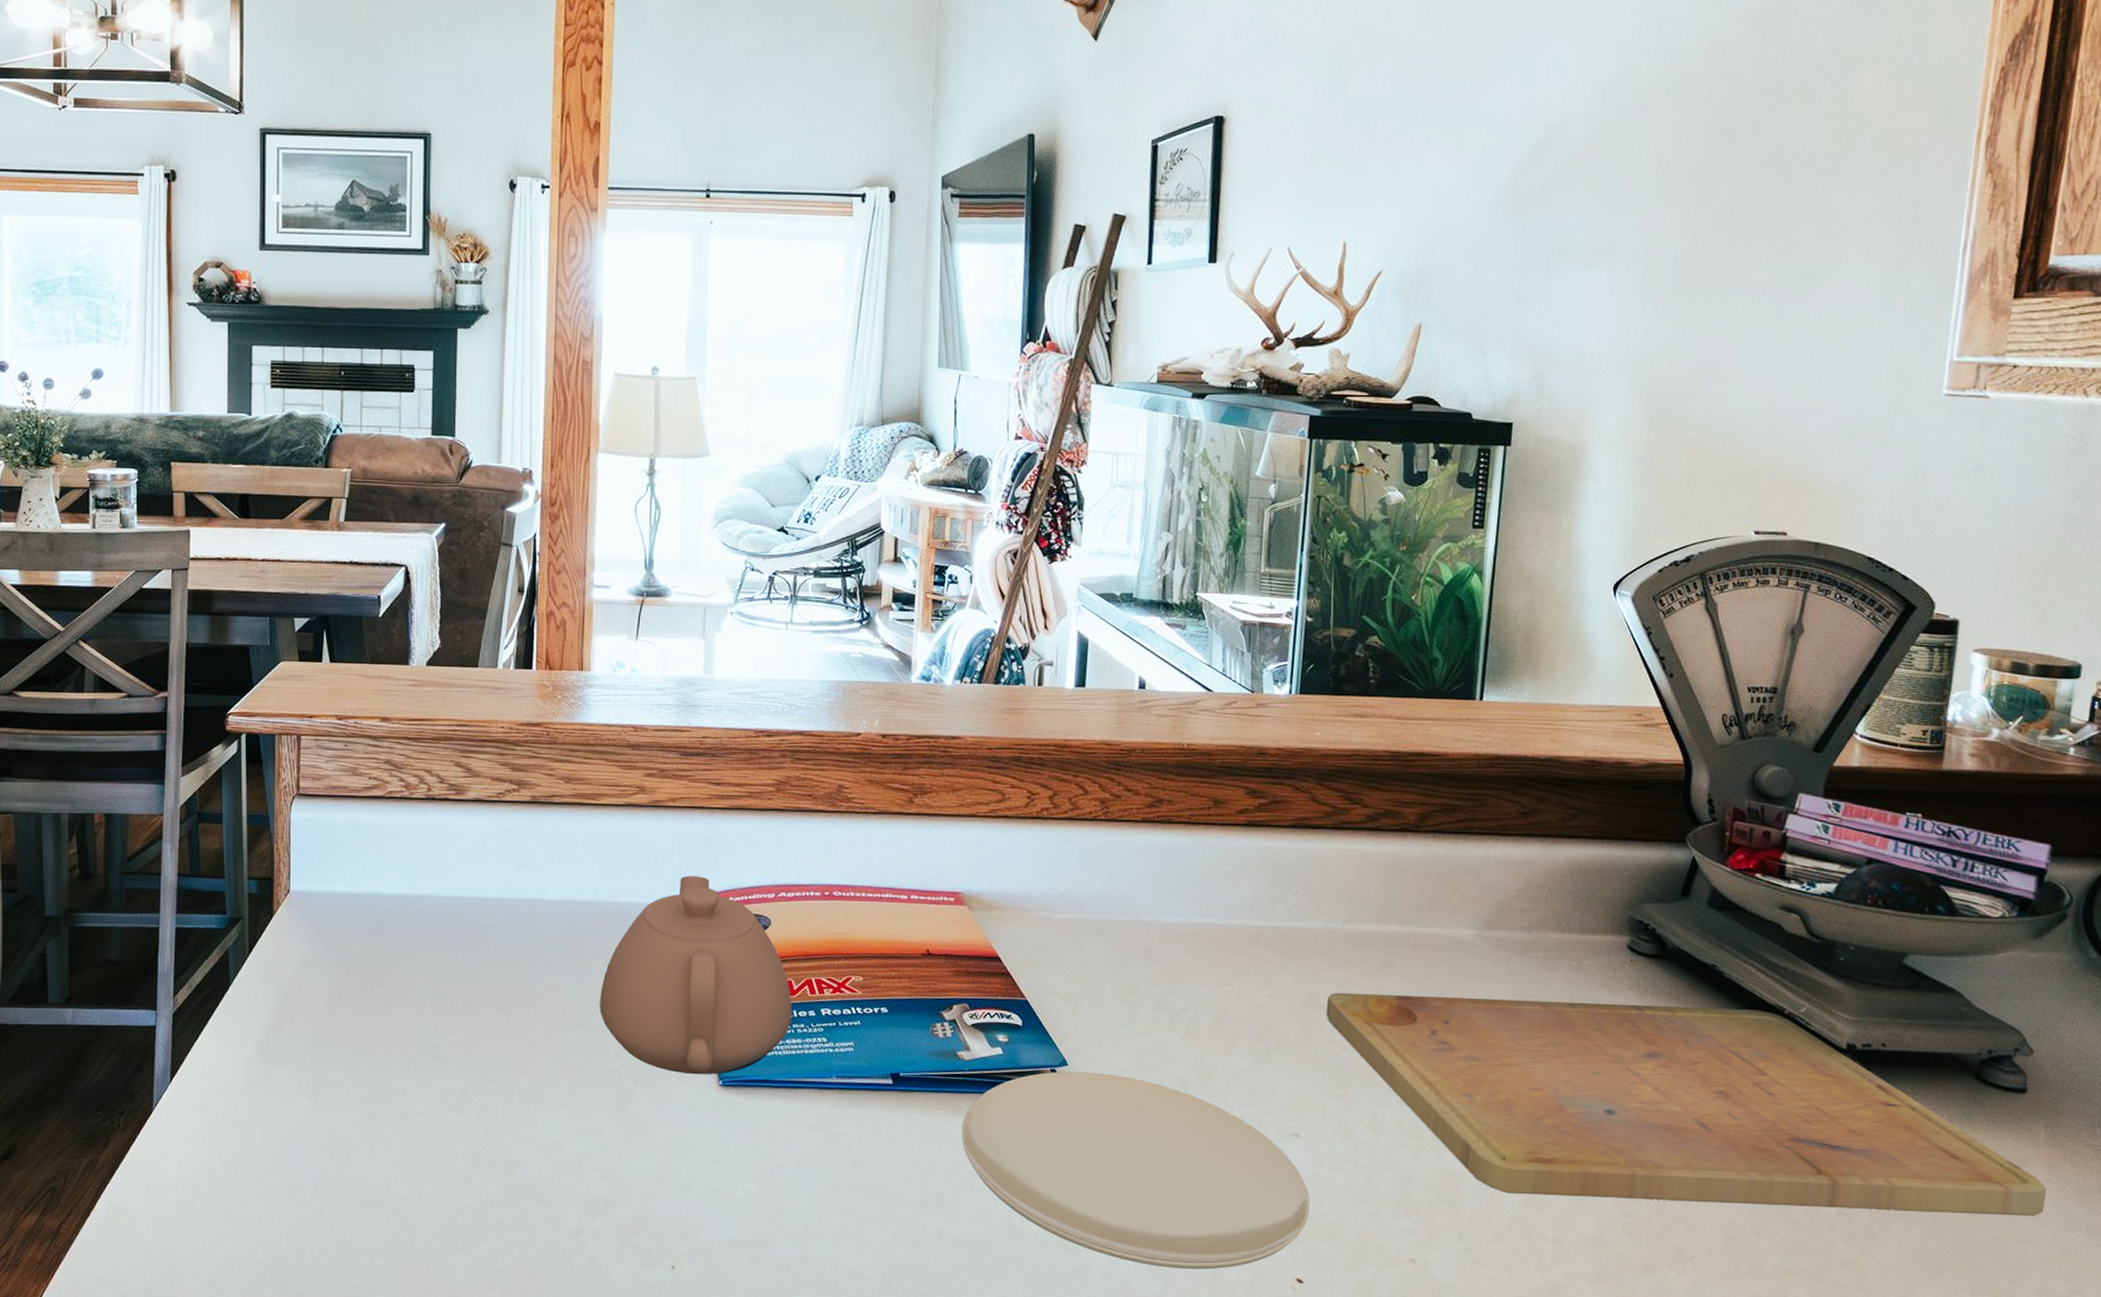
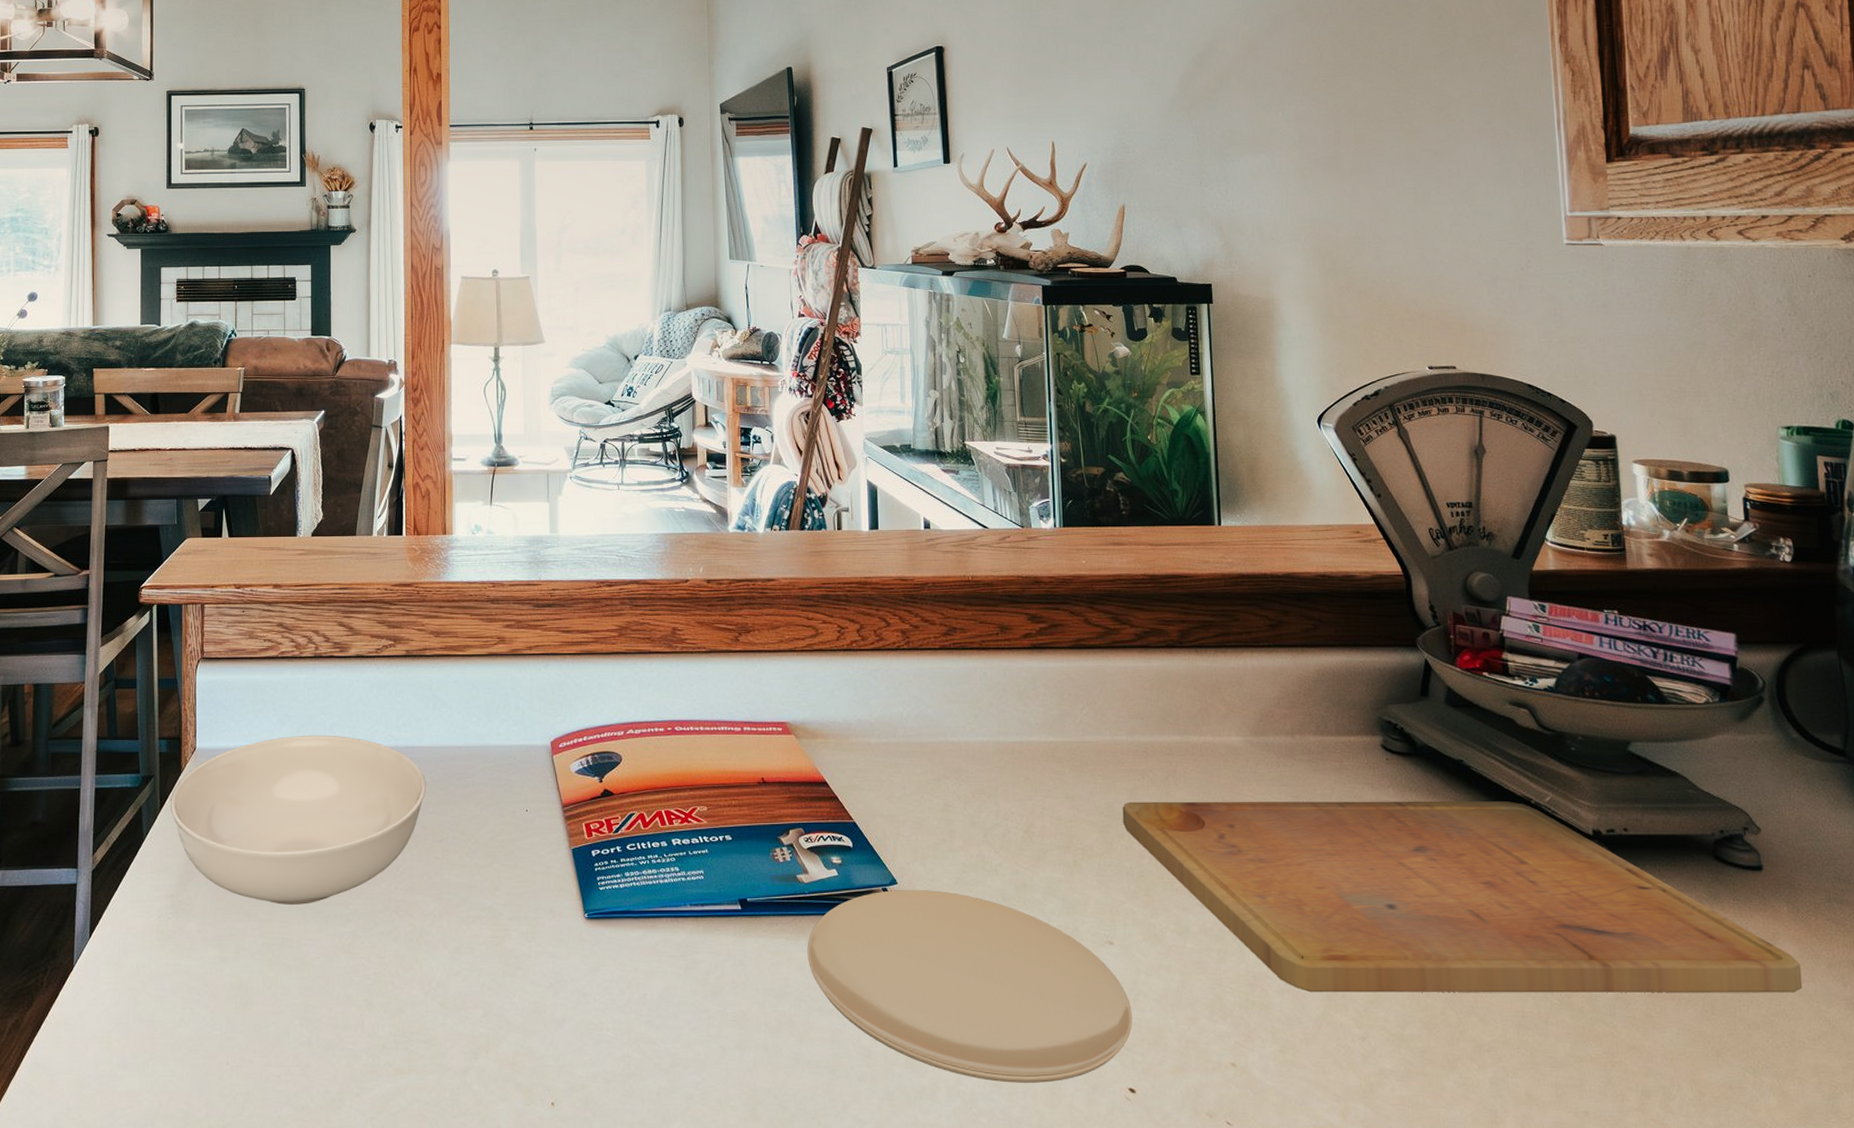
bowl: none [260,882,549,1058] -> present [170,735,426,905]
teapot: present [600,876,792,1075] -> none [474,718,646,909]

